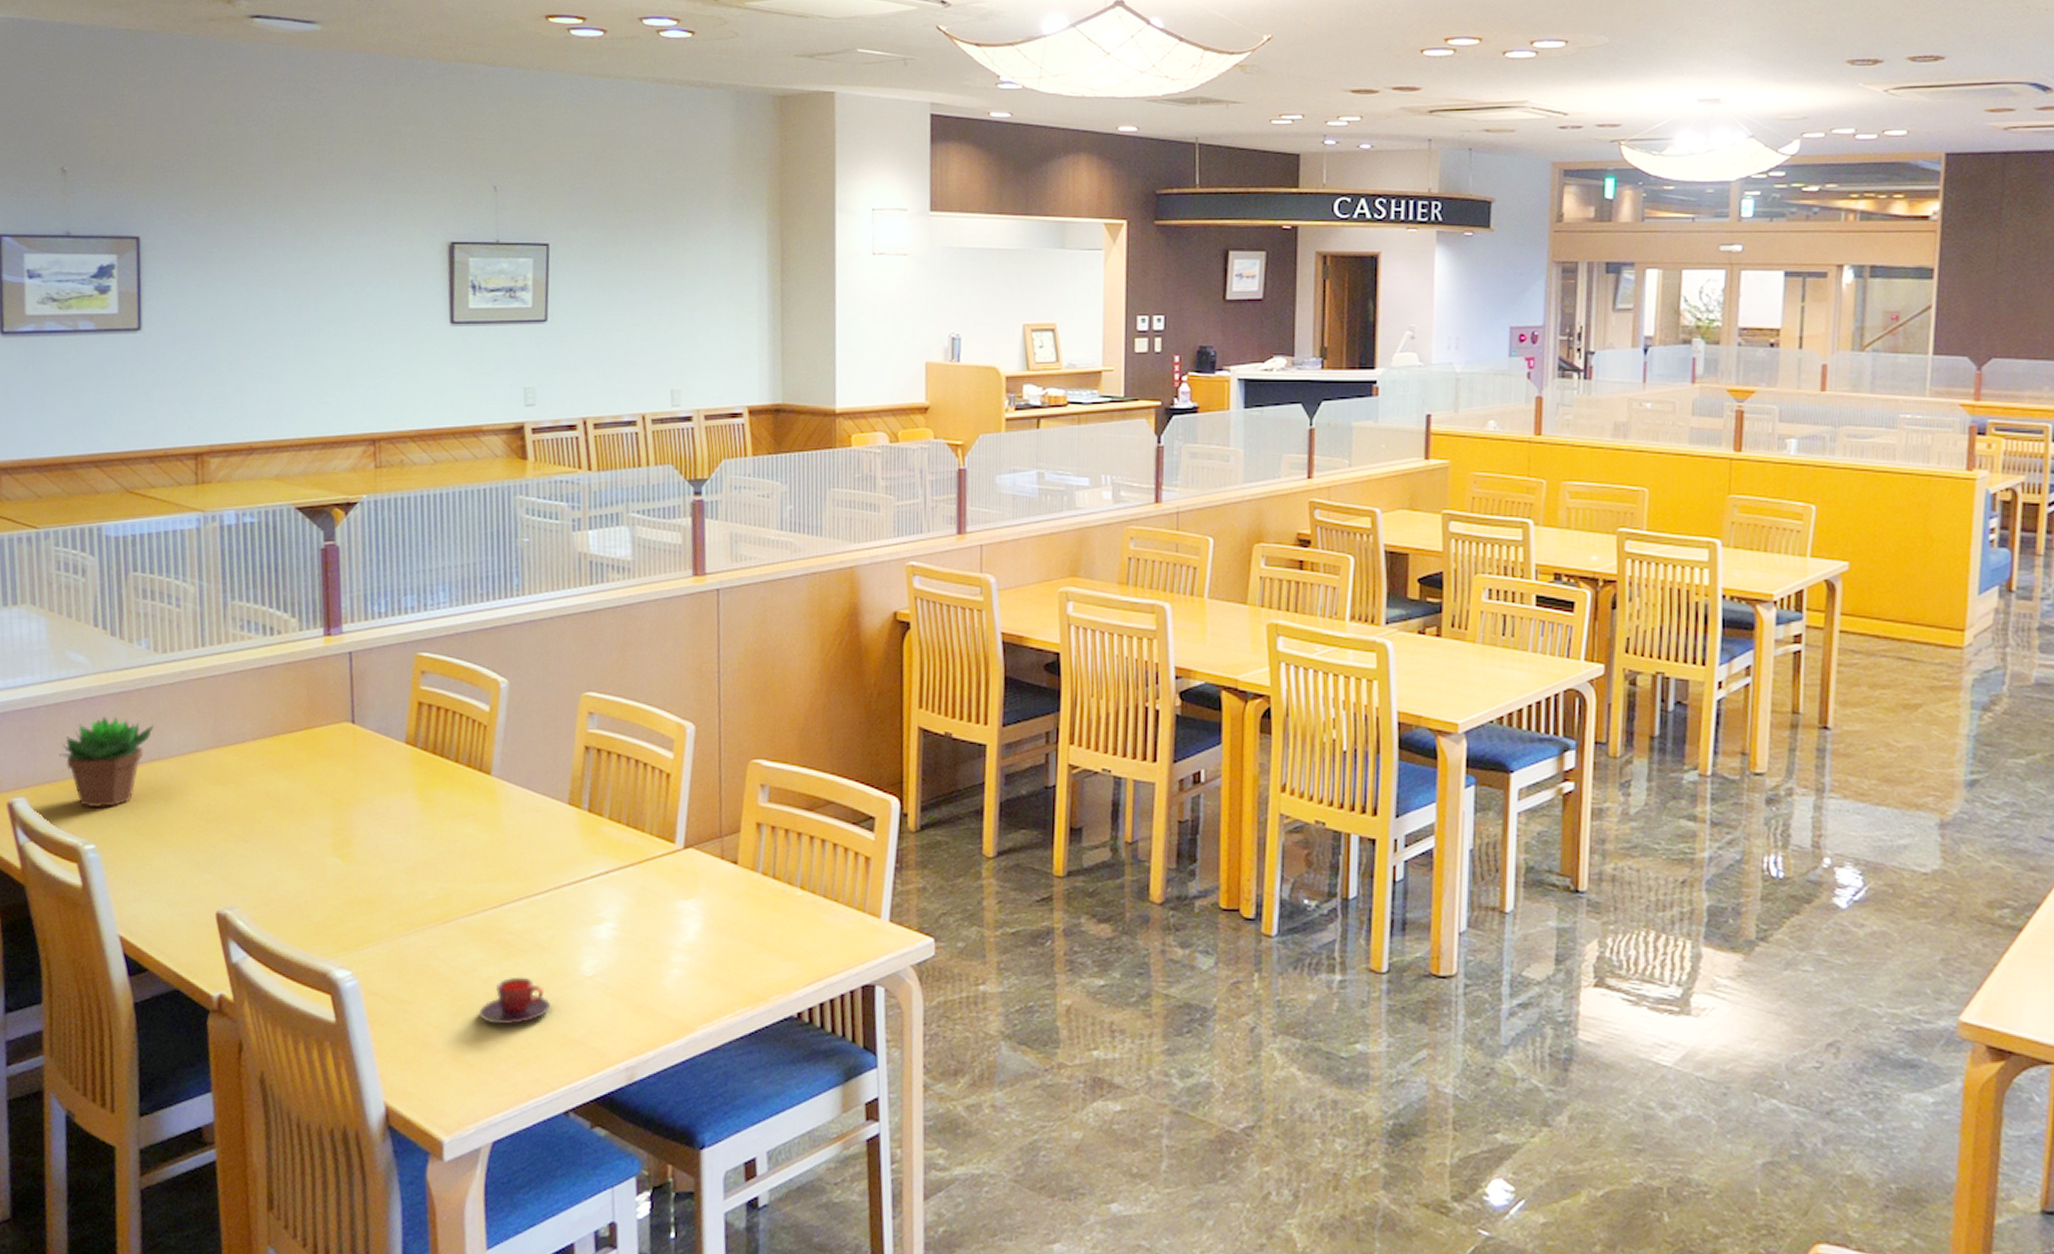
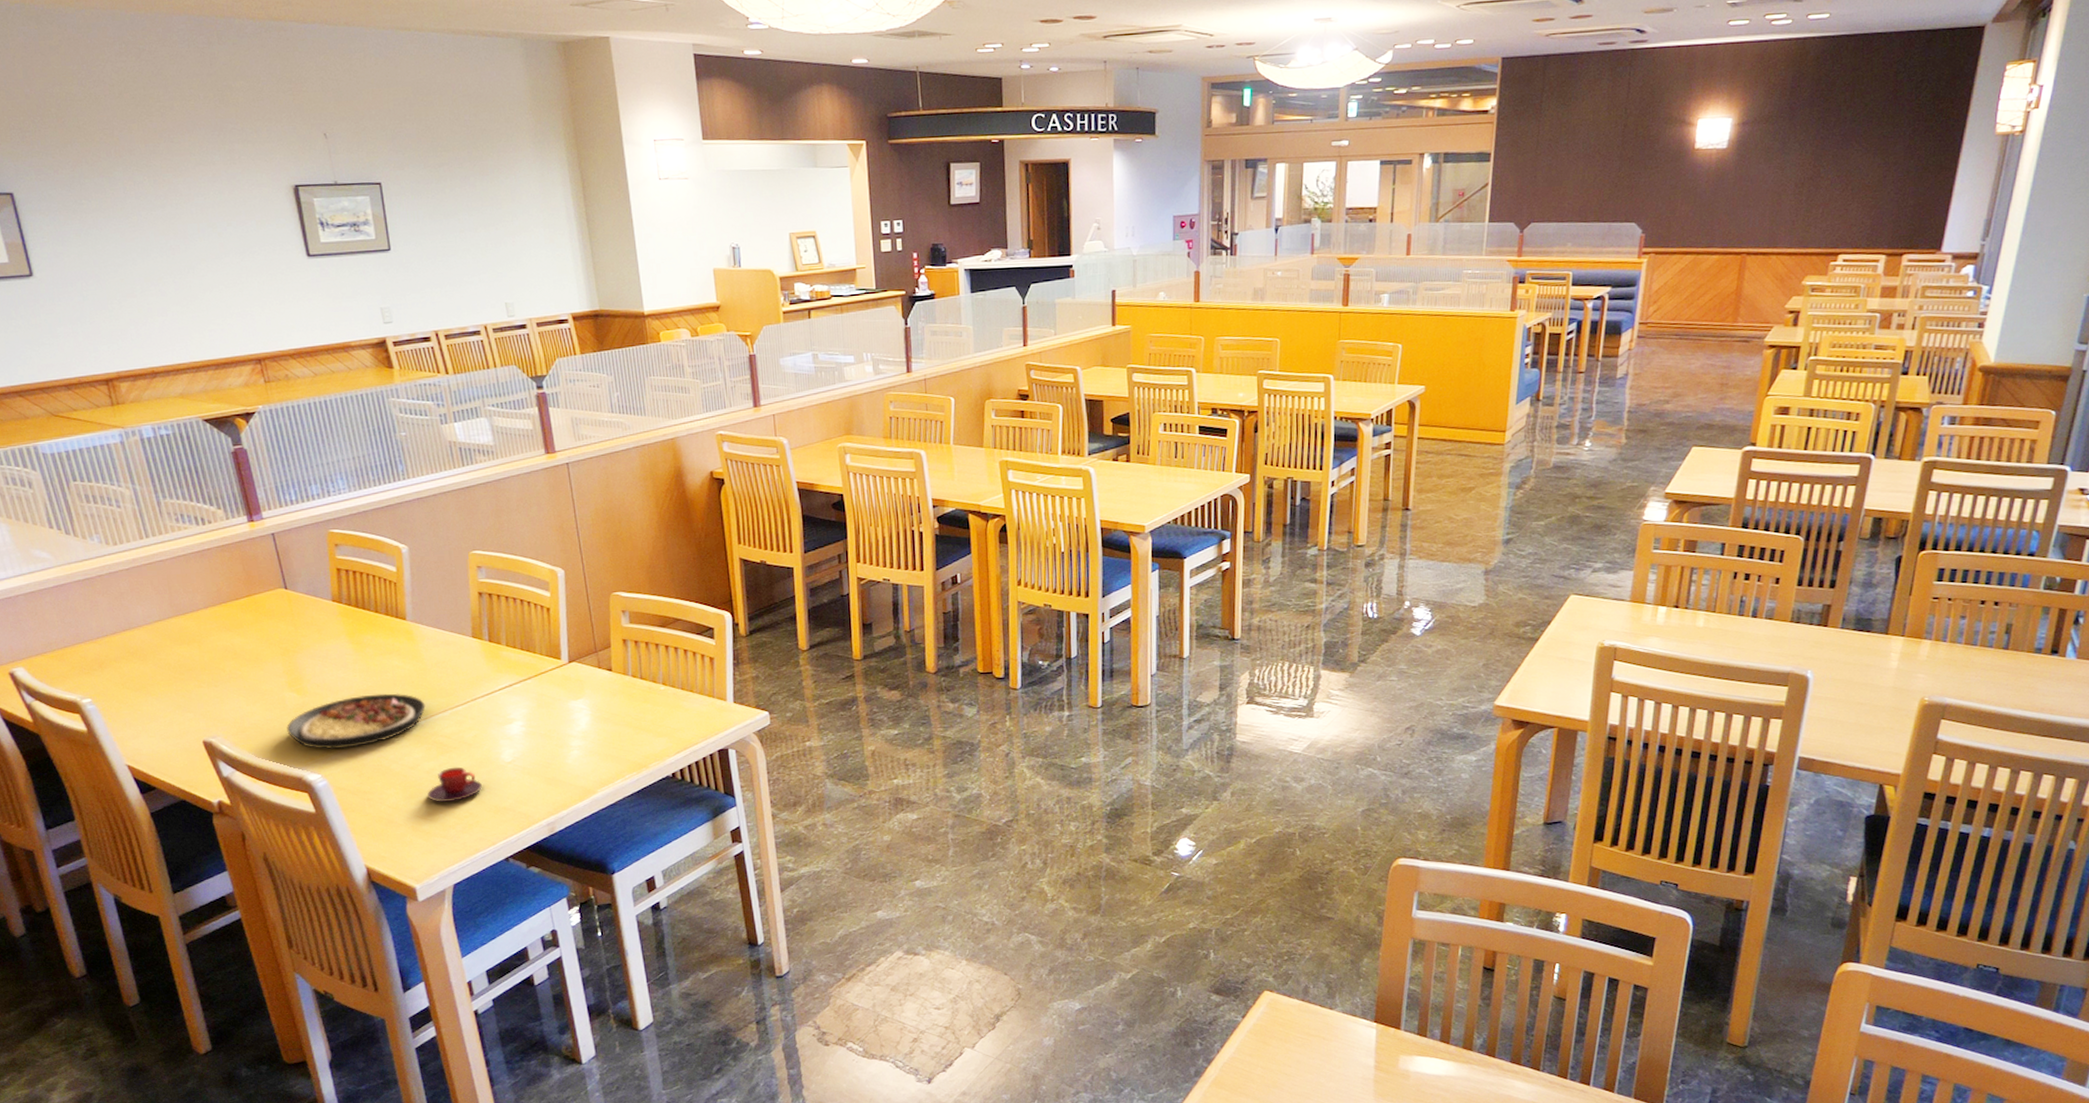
succulent plant: present [59,716,154,807] -> none [44,598,120,670]
plate: none [320,869,496,940] -> present [287,693,426,750]

